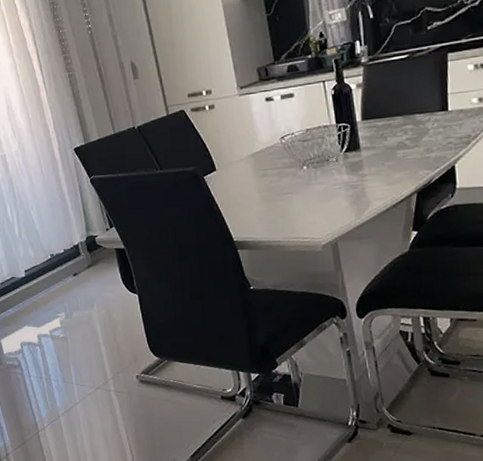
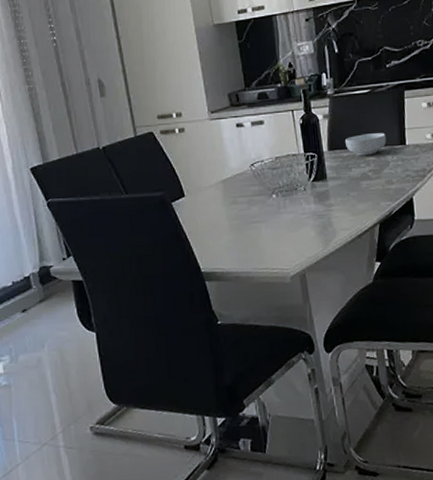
cereal bowl: none [380,99,426,124] -> present [345,133,386,156]

